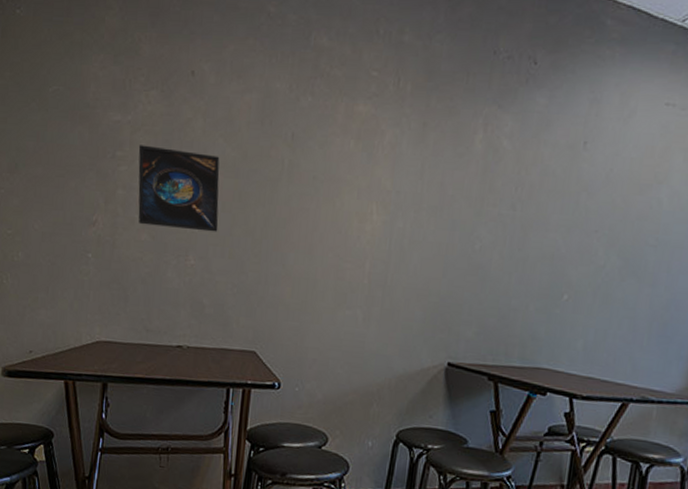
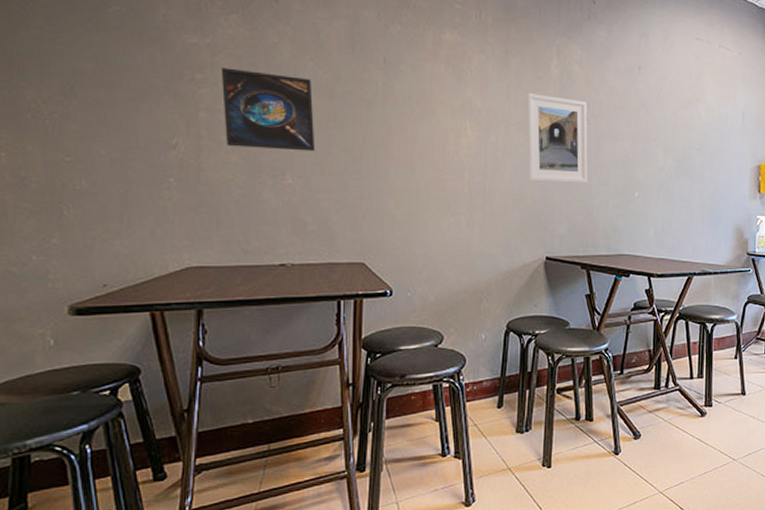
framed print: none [435,173,514,281] -> present [526,93,588,183]

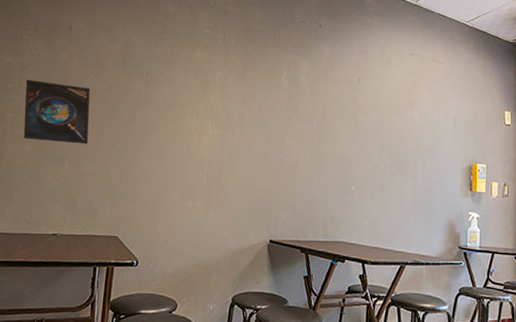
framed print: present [526,93,588,183] -> none [257,100,312,177]

